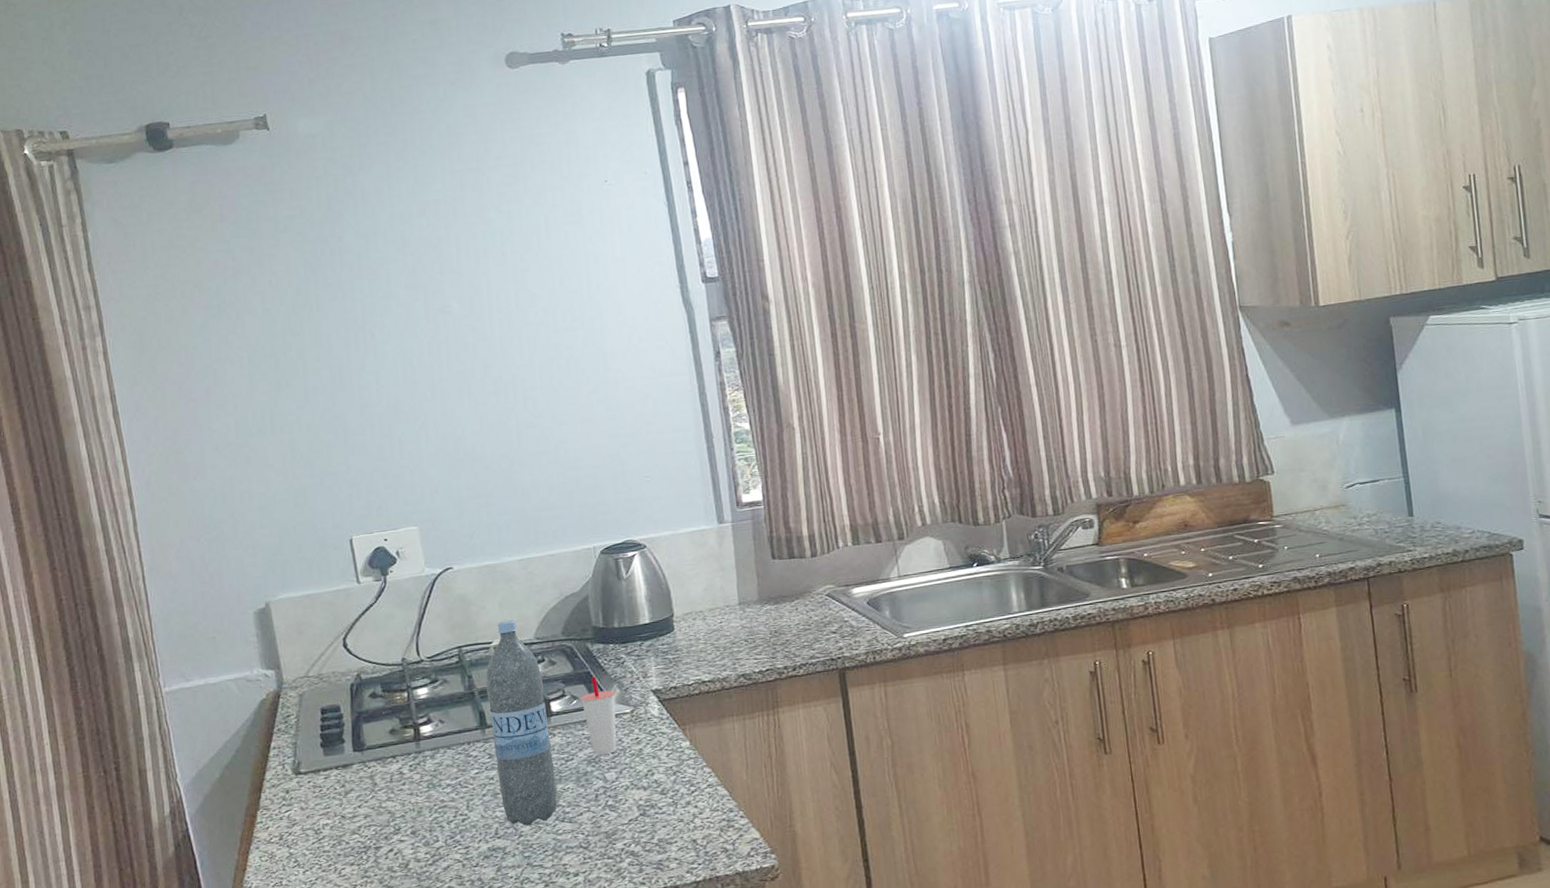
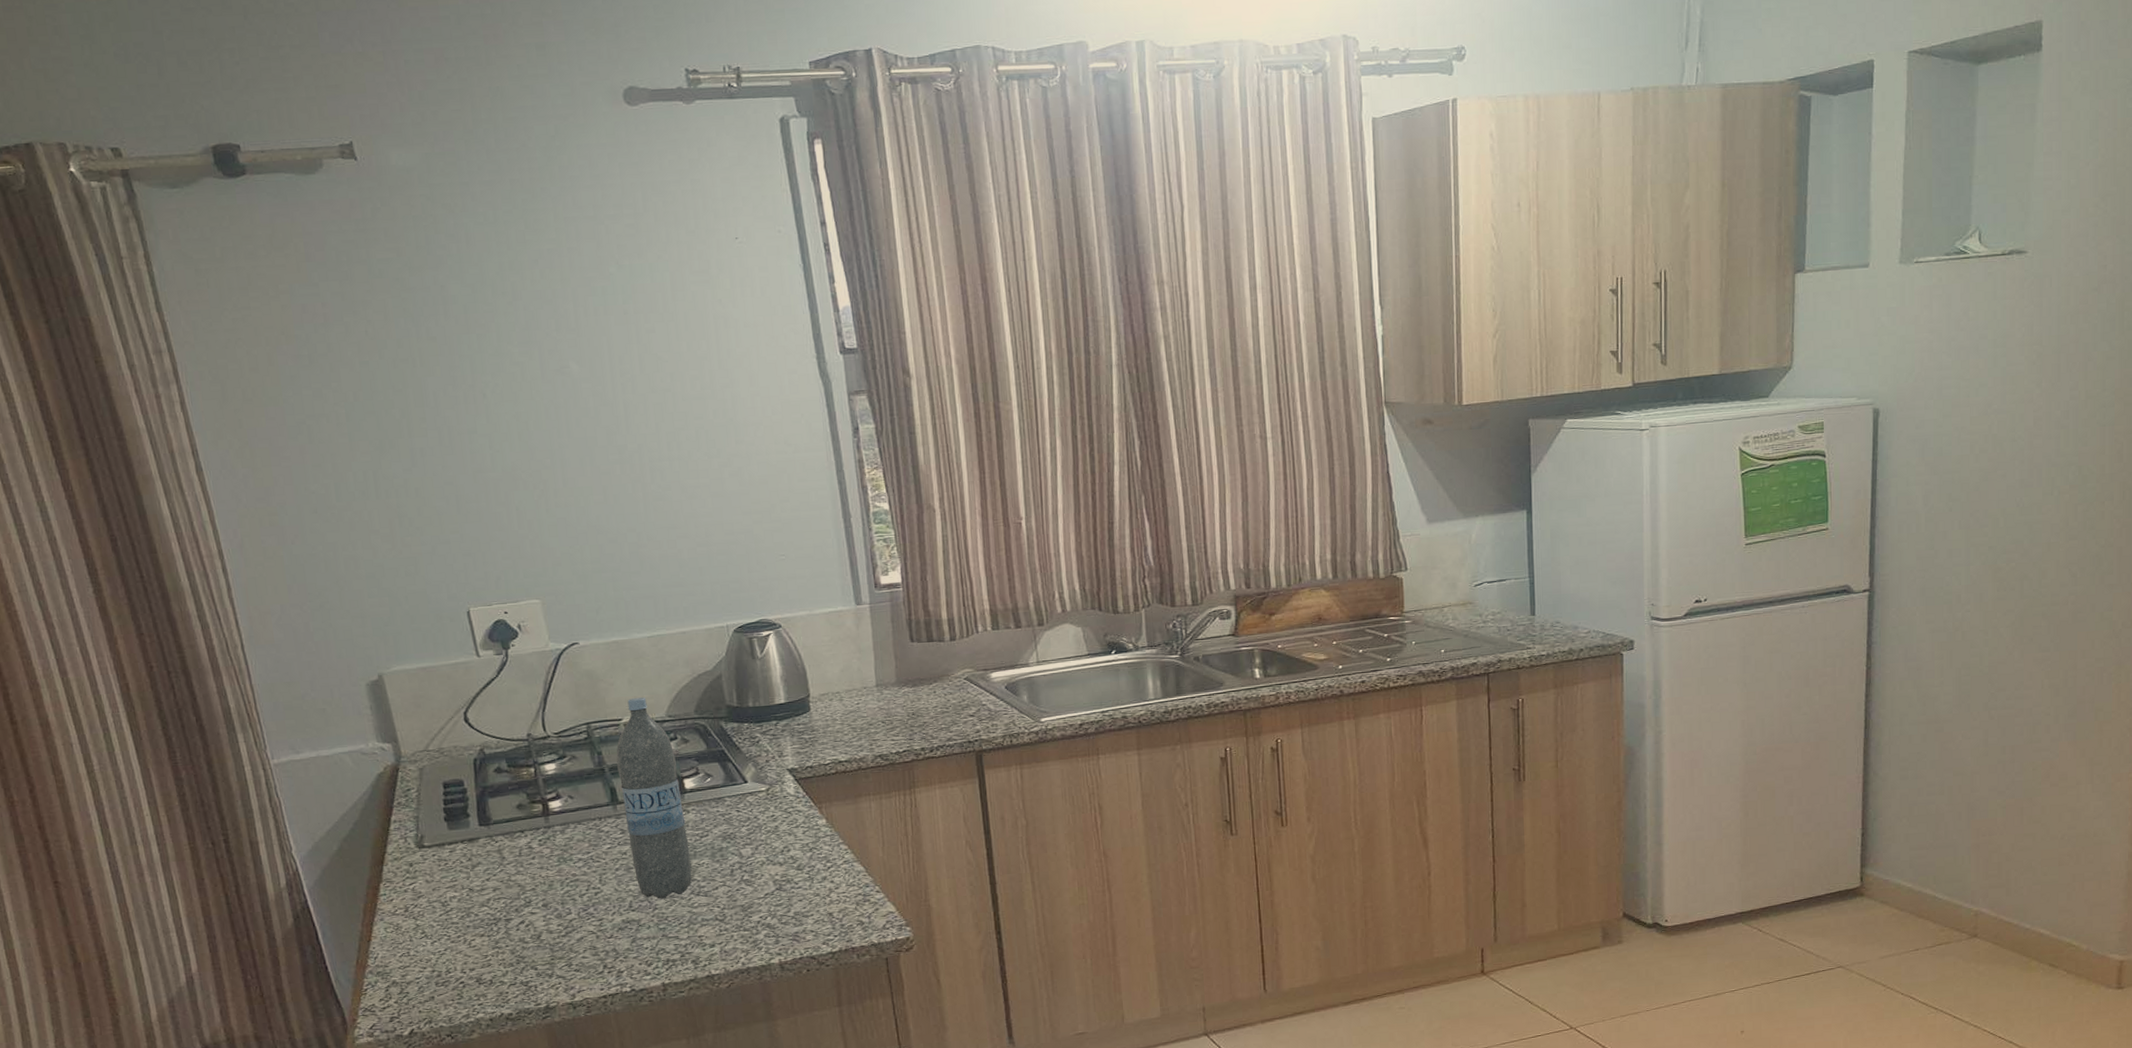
cup: present [580,676,617,756] -> none [714,754,752,832]

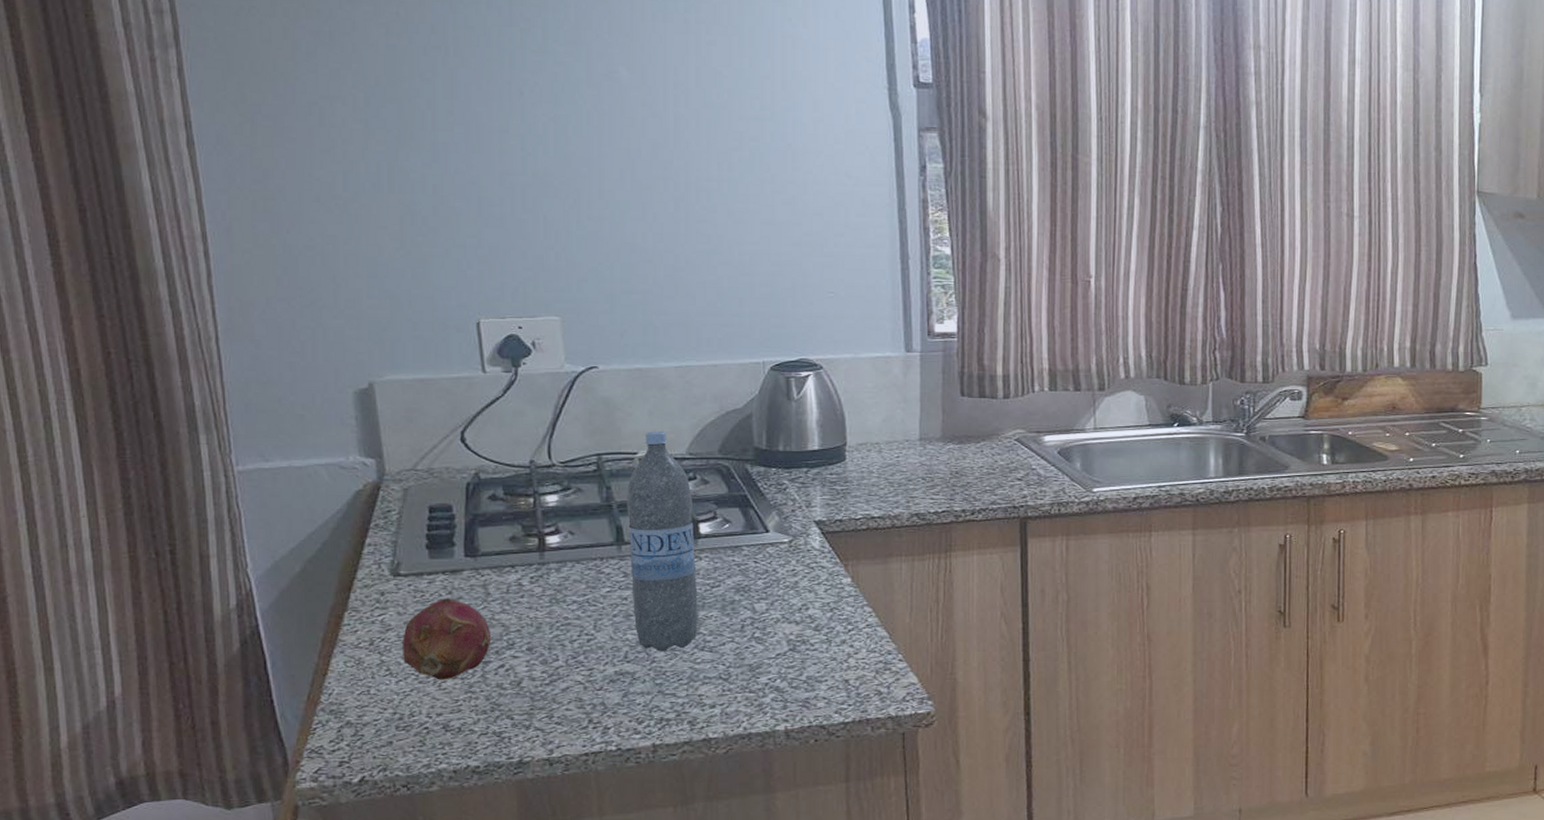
fruit: none [433,864,511,939] -> present [403,598,492,680]

